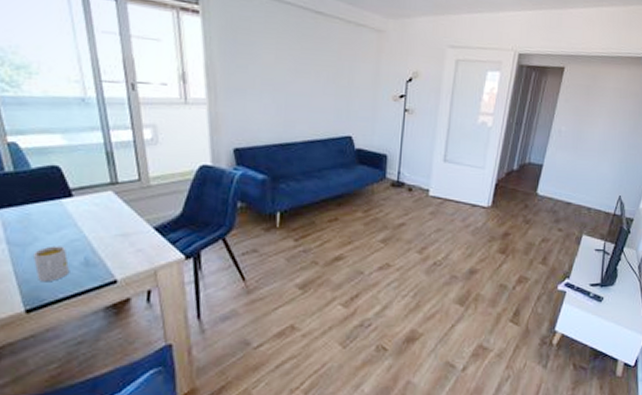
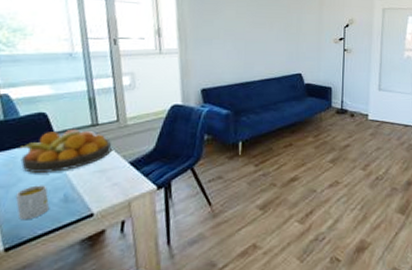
fruit bowl: none [31,186,134,233] -> present [17,128,112,173]

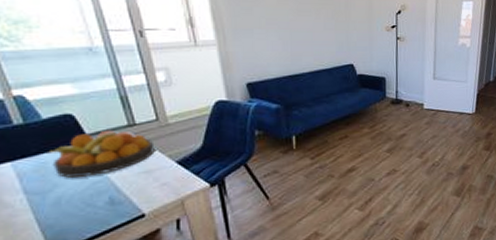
mug: present [15,185,50,221] -> none [54,189,96,226]

